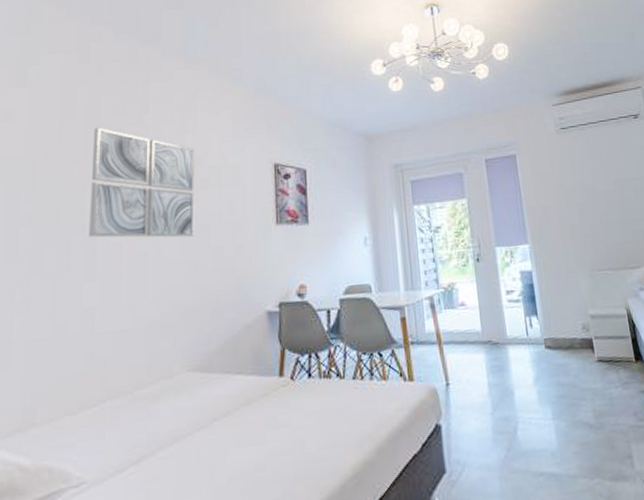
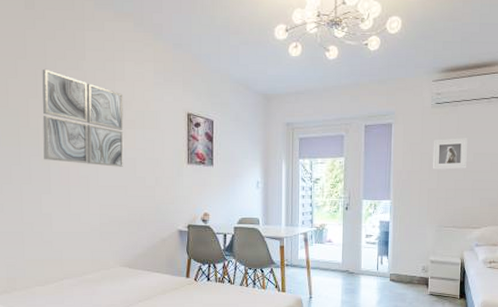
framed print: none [565,163,610,202] -> present [432,138,468,170]

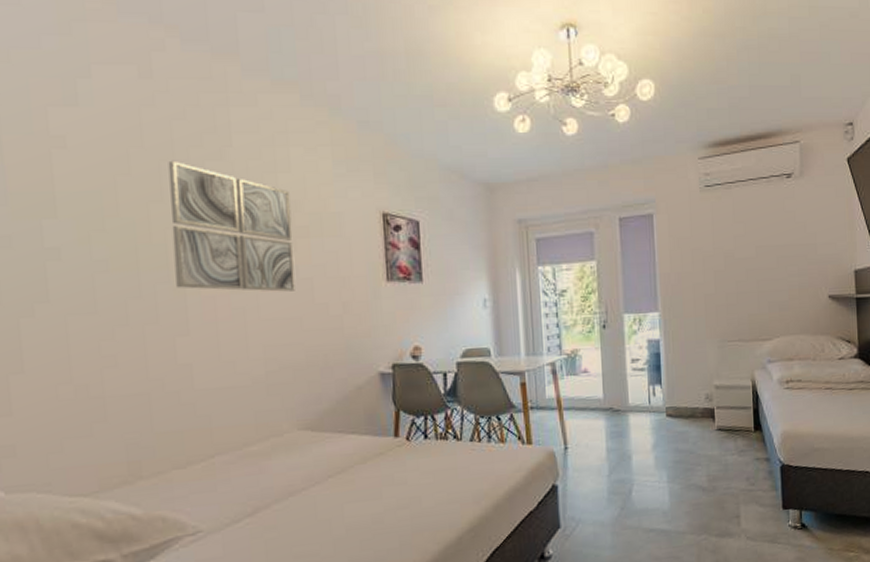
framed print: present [432,138,468,170] -> none [705,227,749,269]

